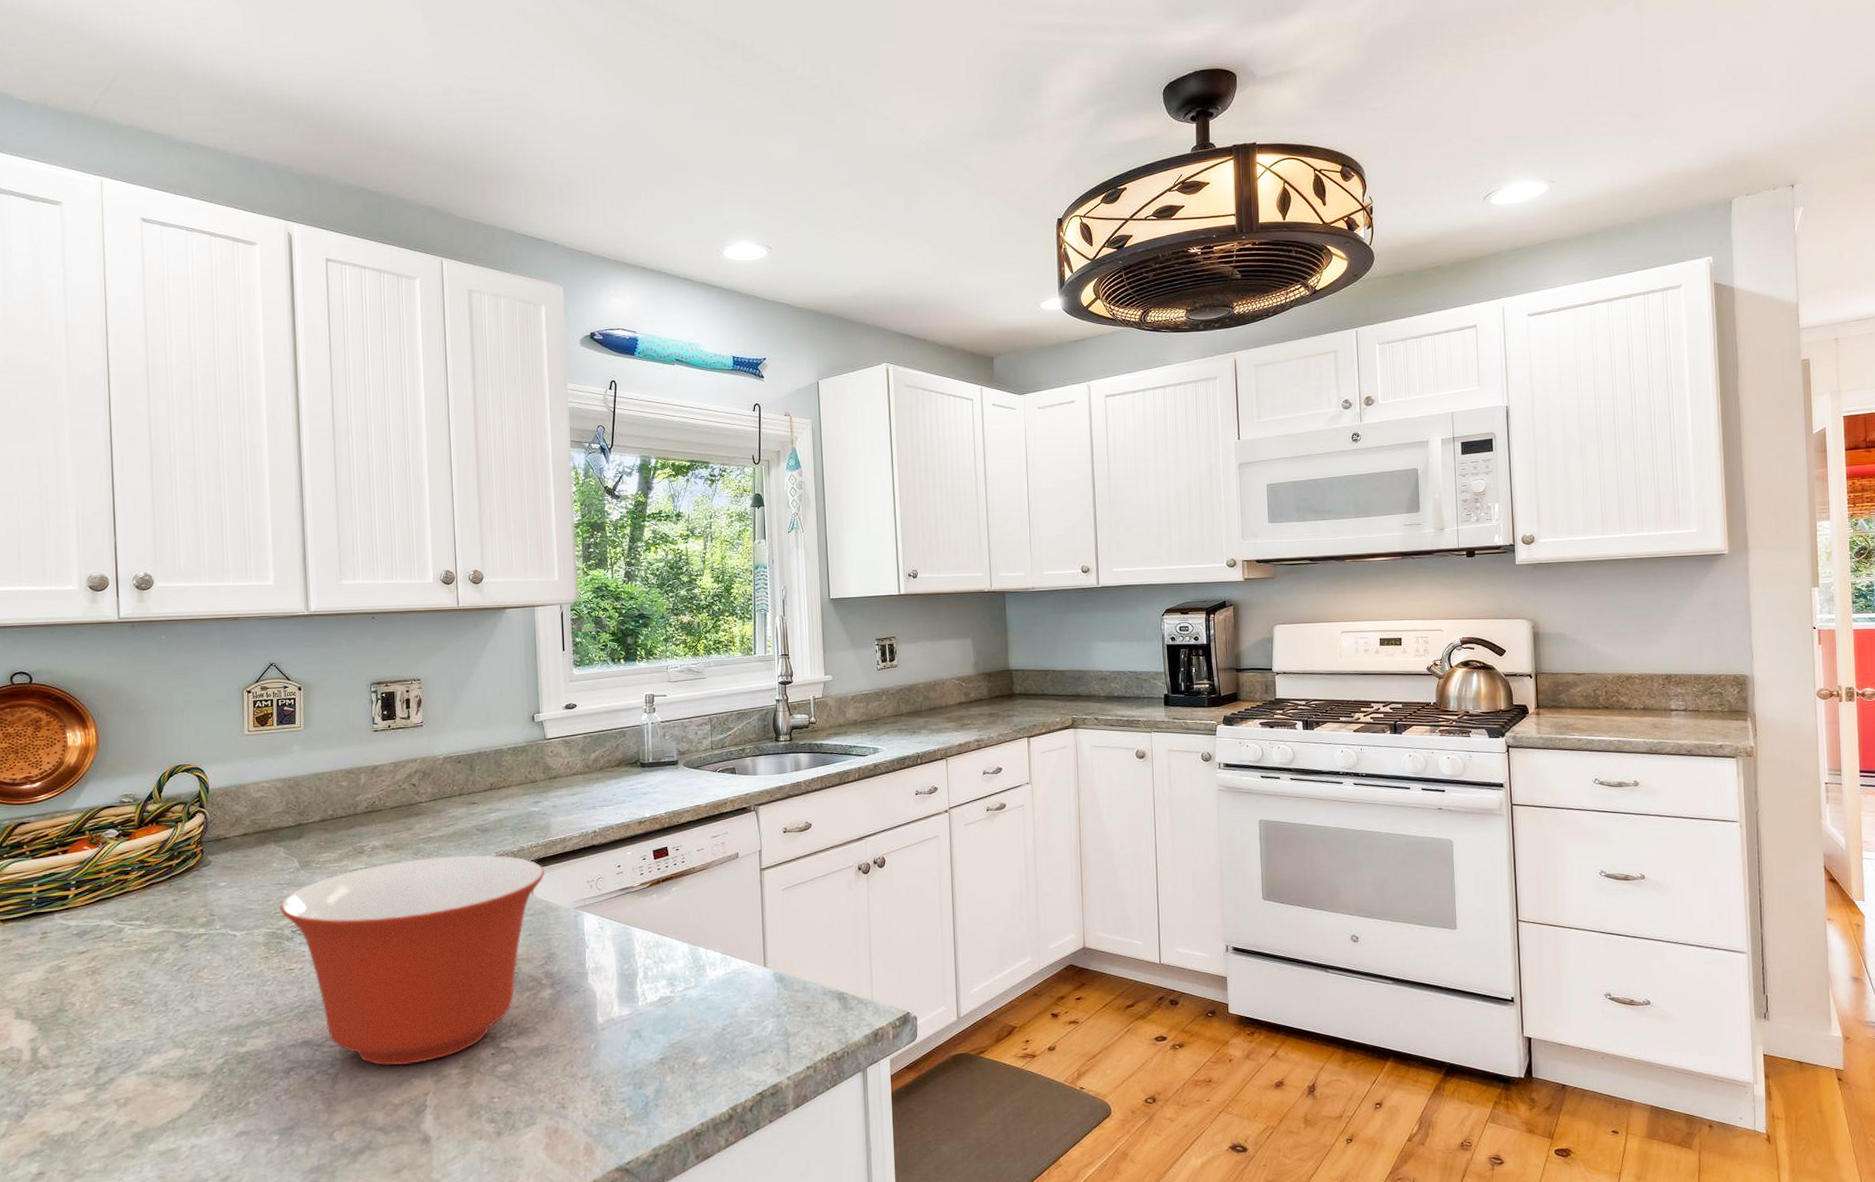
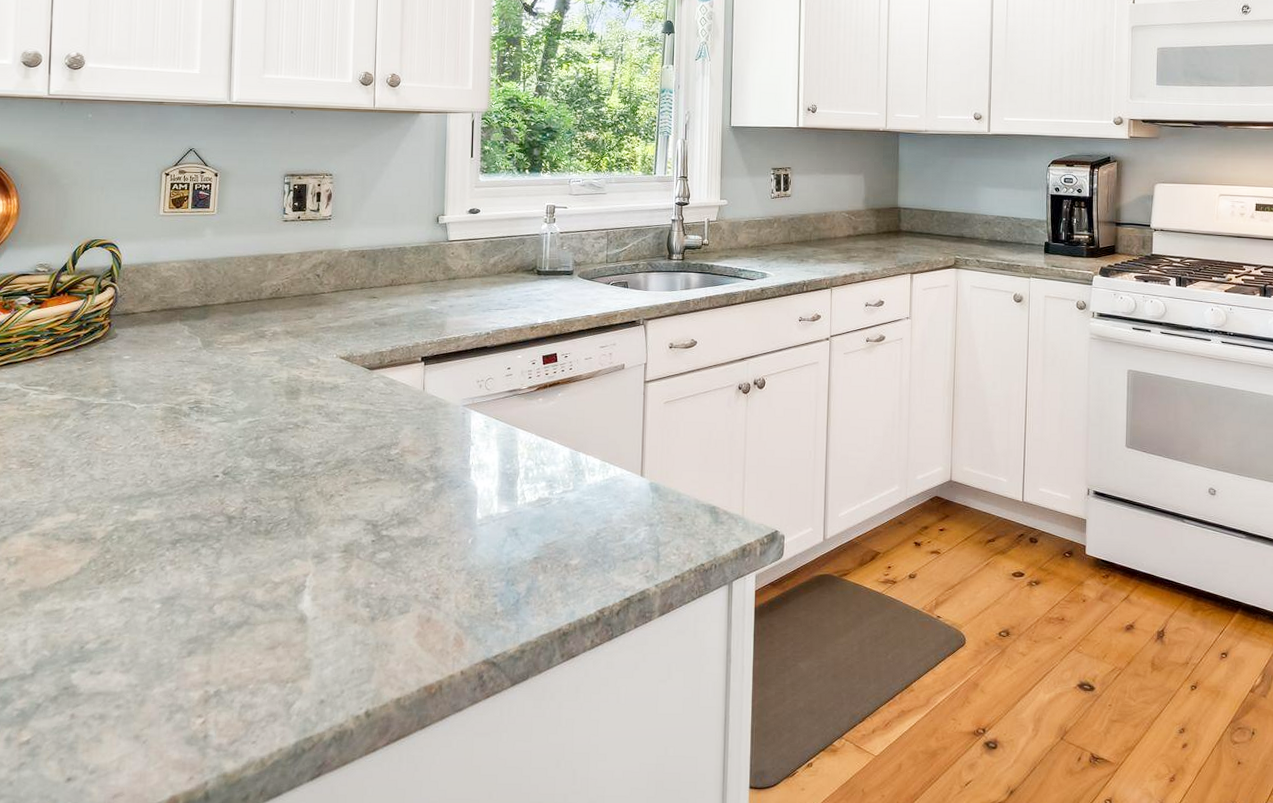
mixing bowl: present [279,854,545,1066] -> none [179,346,437,546]

